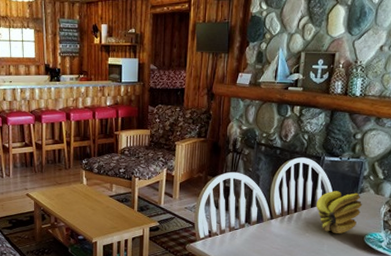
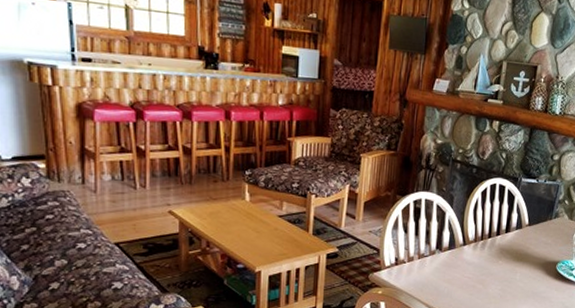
banana: present [317,191,362,233] -> none [511,215,556,261]

